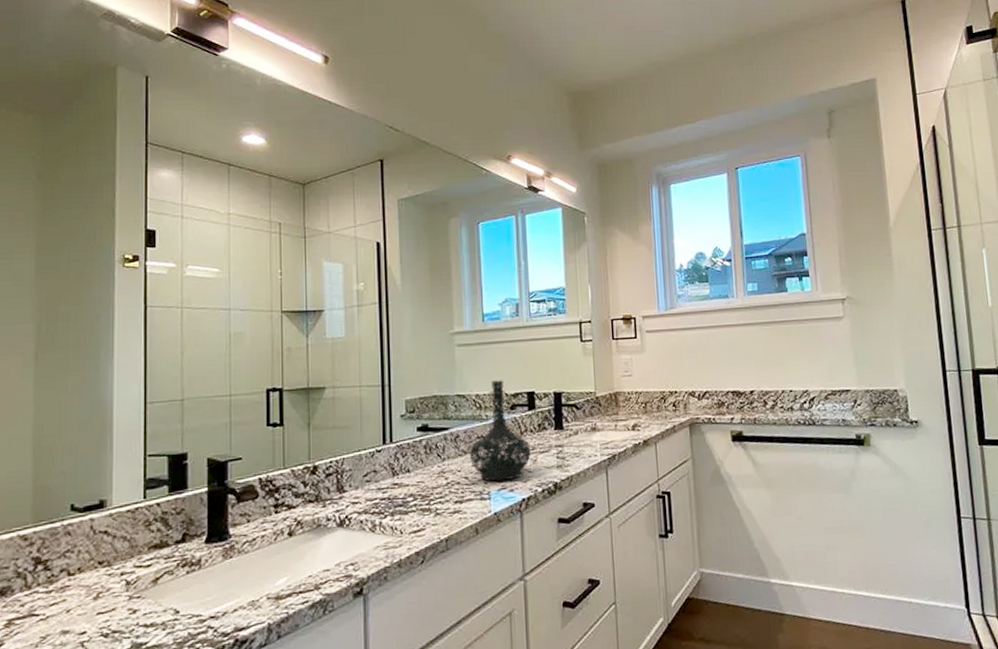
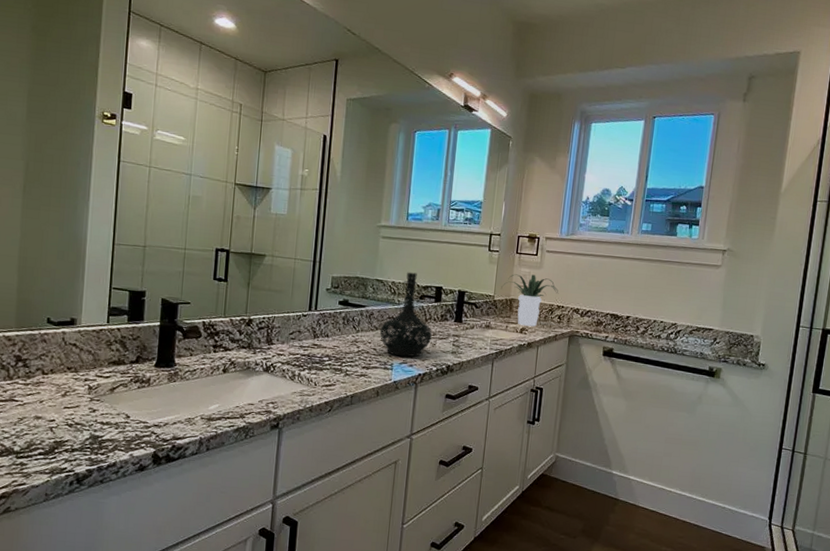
potted plant: none [602,360,669,421] -> present [501,274,559,327]

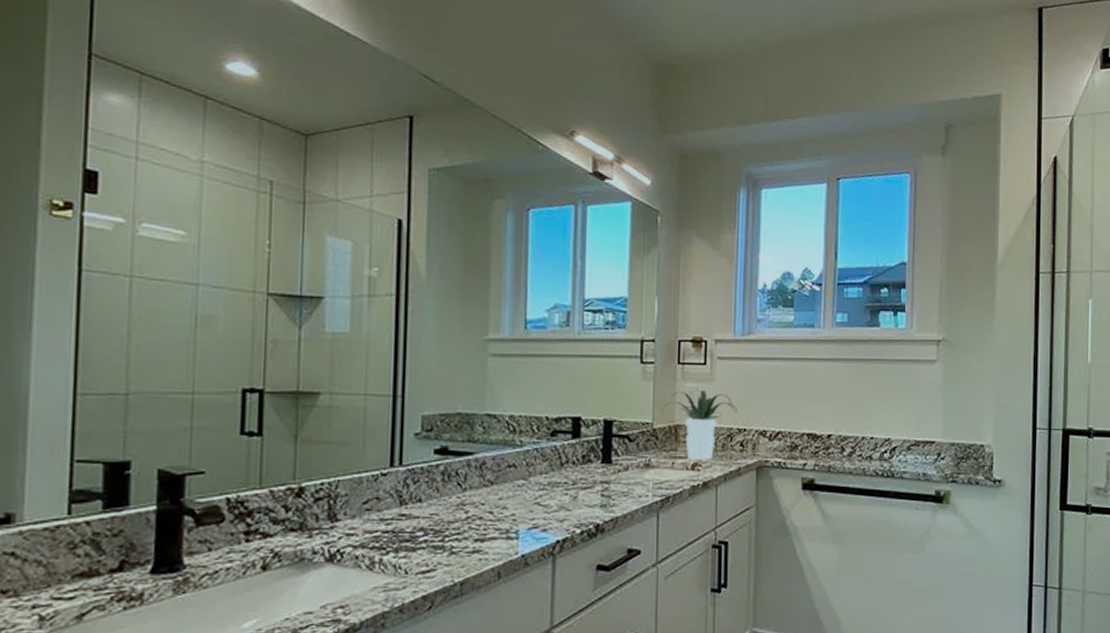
bottle: present [379,272,432,357] -> none [496,400,571,519]

